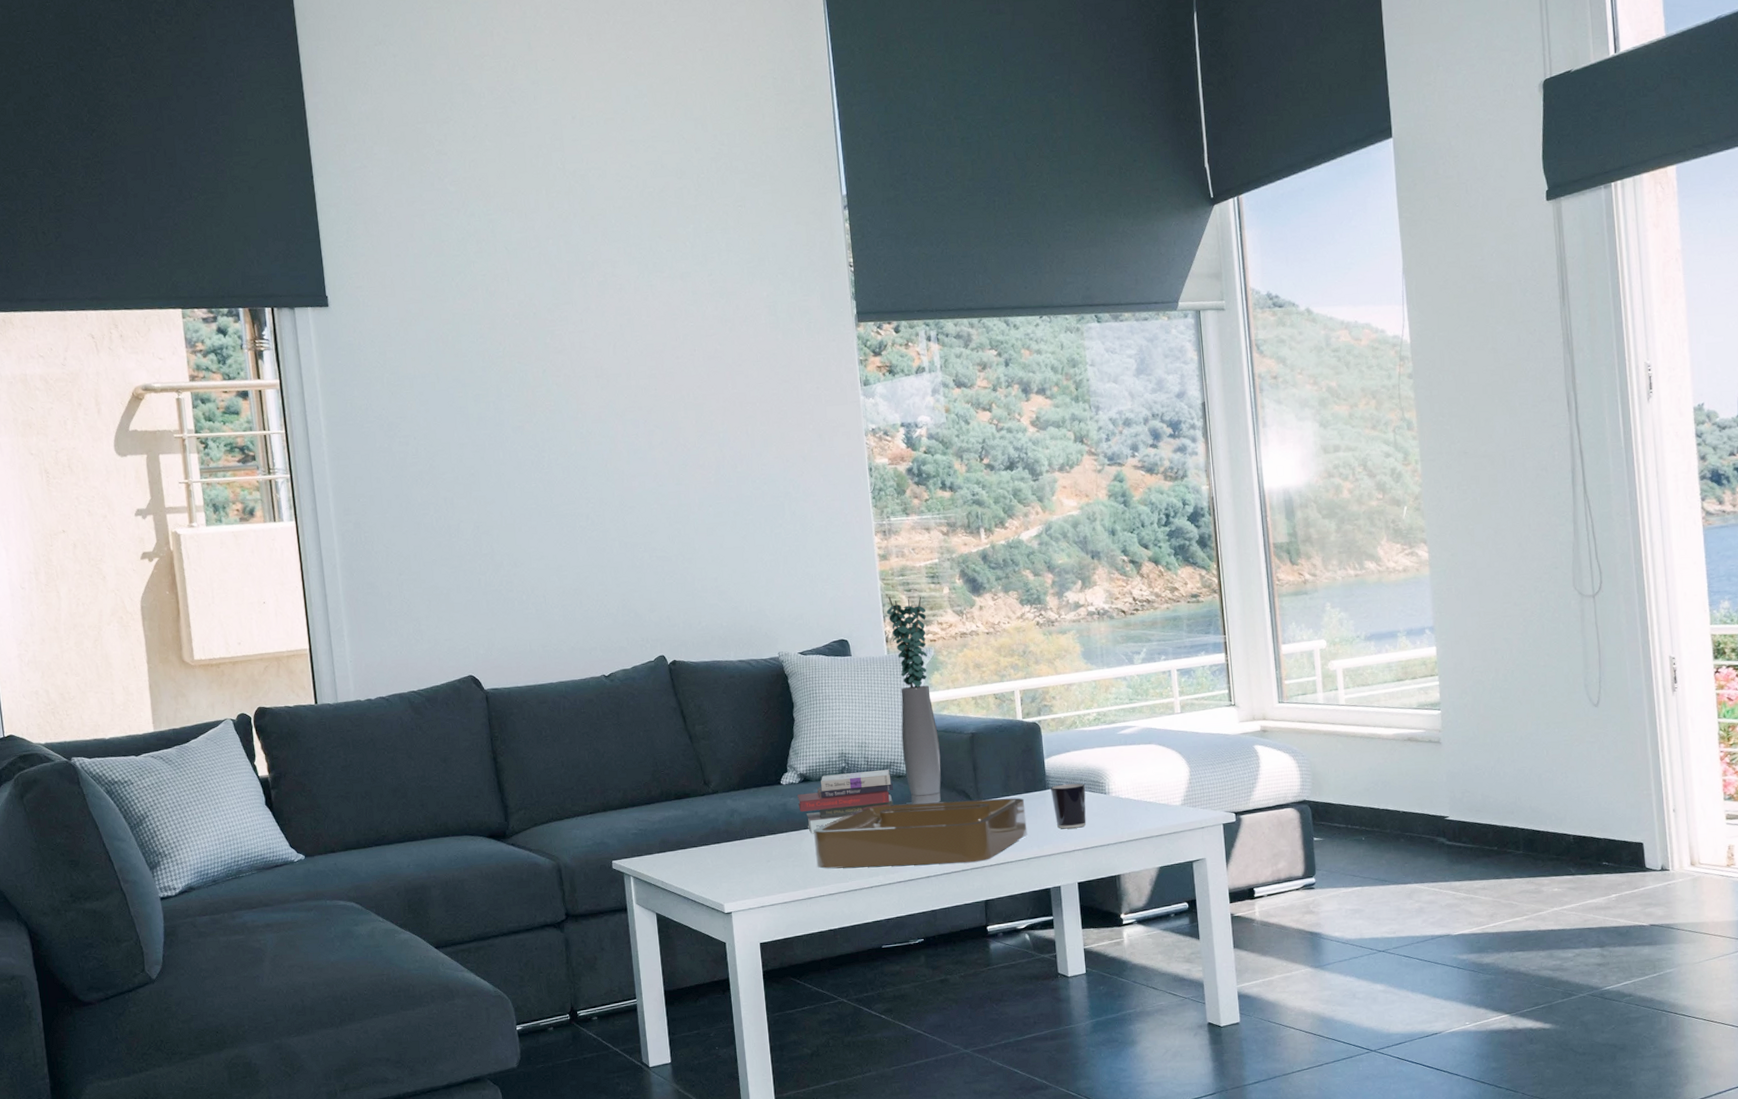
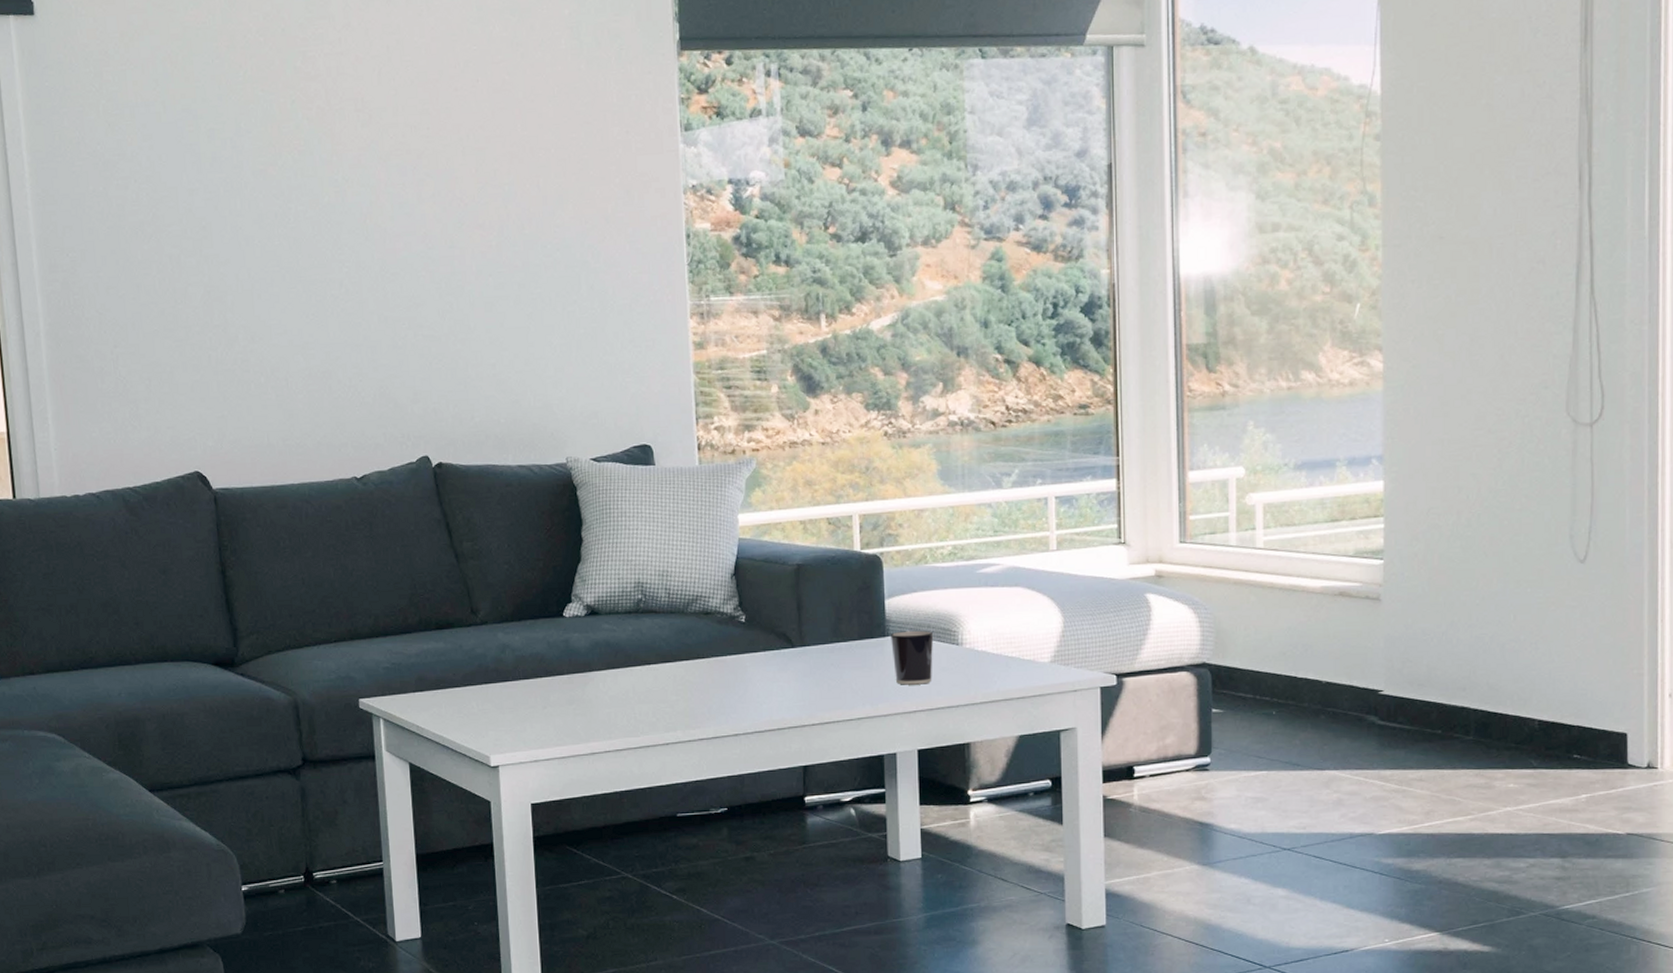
books: present [797,769,894,834] -> none [583,603,699,678]
decorative tray: present [813,797,1028,869] -> none [600,644,859,721]
vase: present [886,596,942,804] -> none [700,394,758,648]

